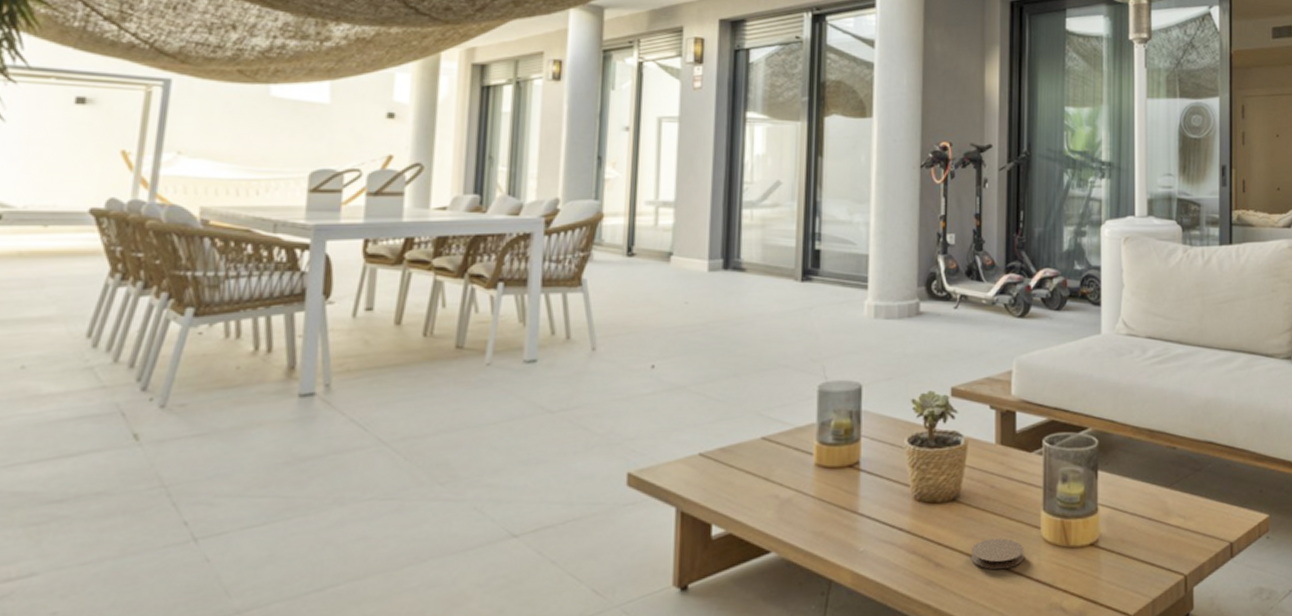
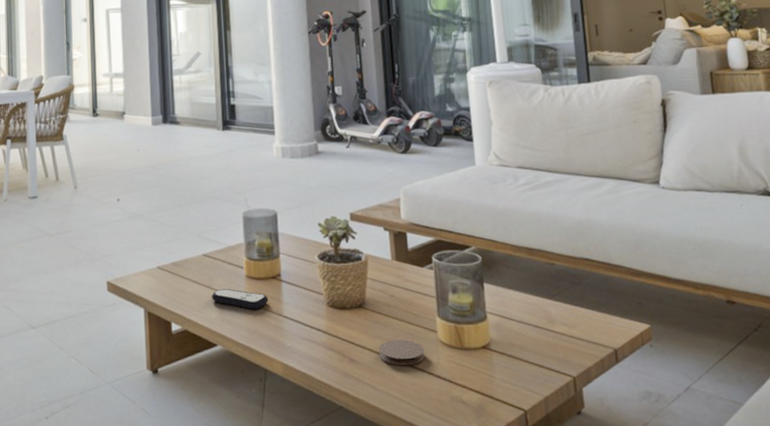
remote control: none [767,481,841,506] -> present [211,289,268,310]

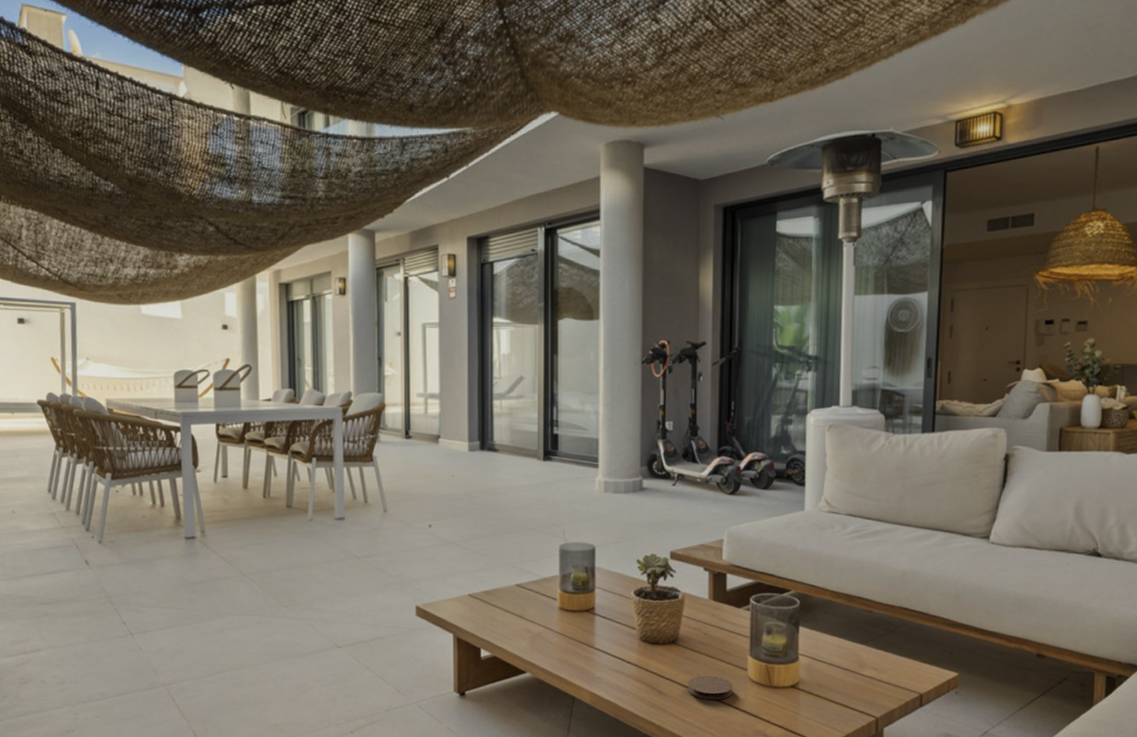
remote control: present [211,289,268,310] -> none [522,619,581,640]

